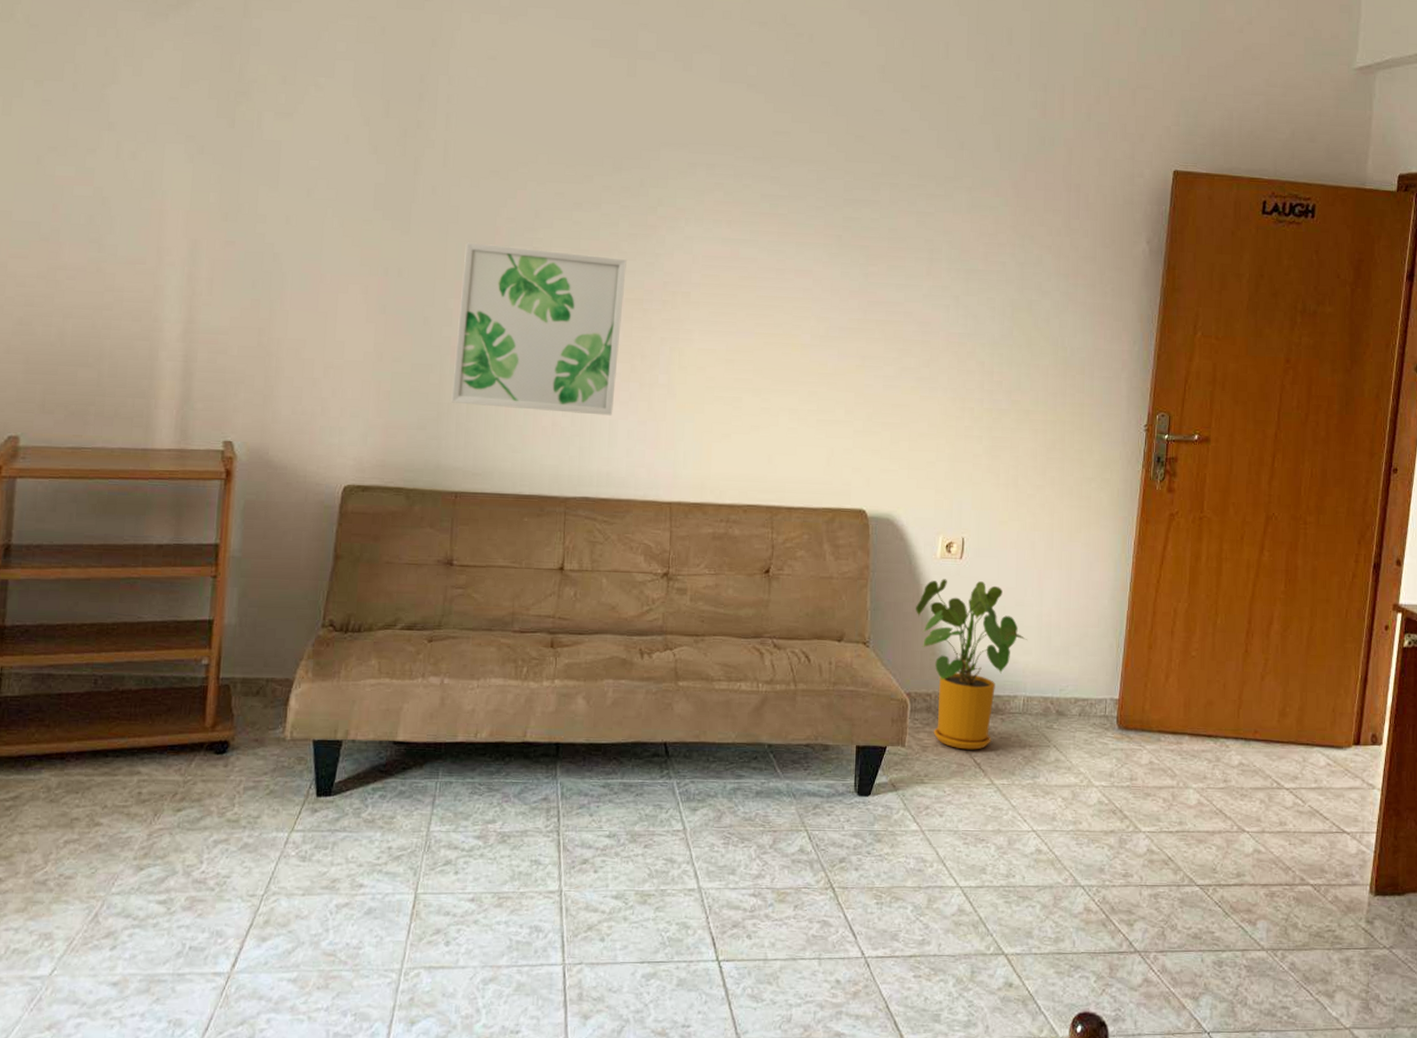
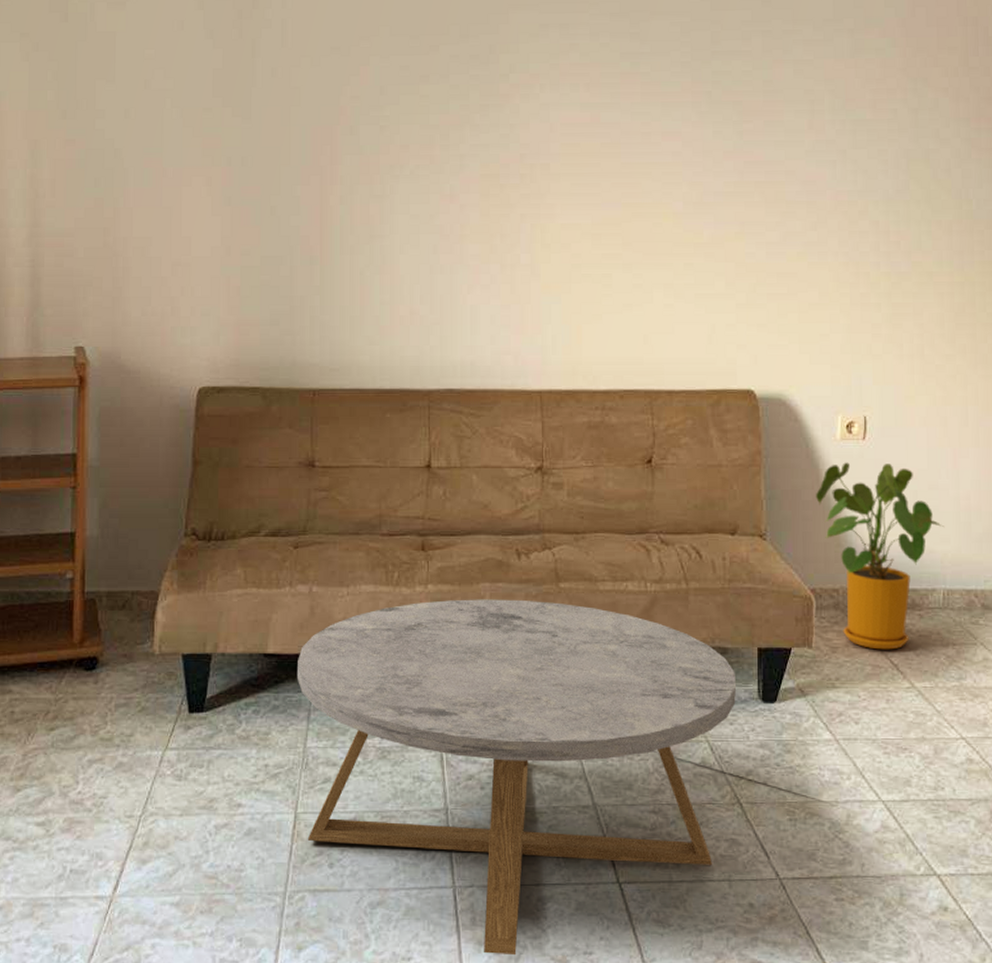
coffee table: none [424,694,835,1029] -> present [296,599,736,956]
wall art: present [451,242,627,416] -> none [303,125,480,301]

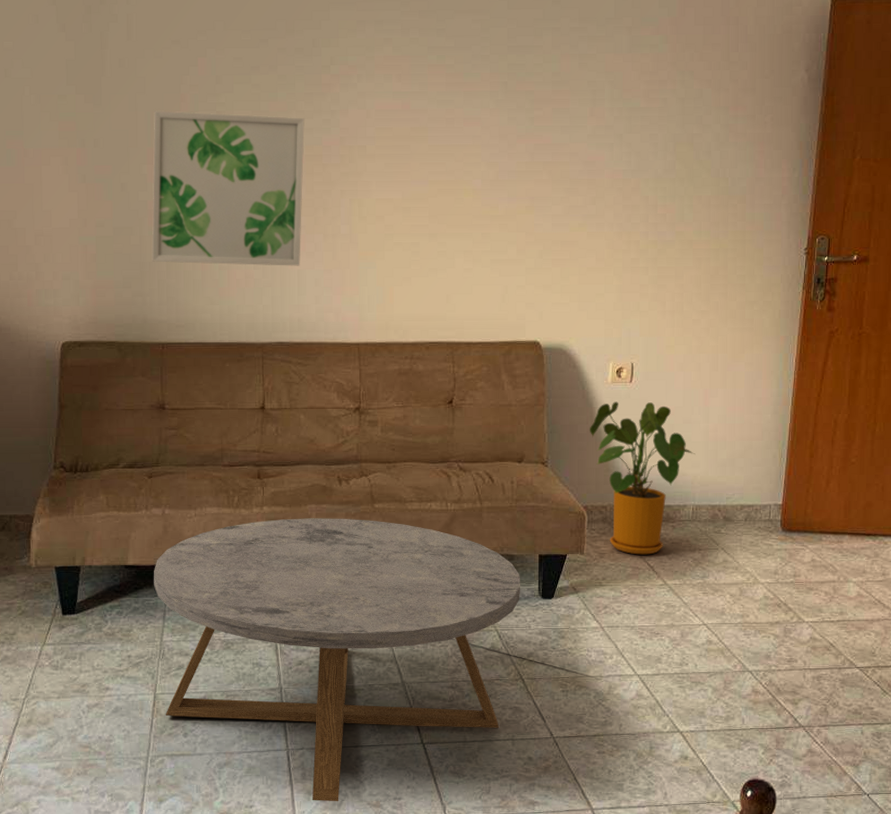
wall art: none [303,125,480,301] -> present [152,110,305,266]

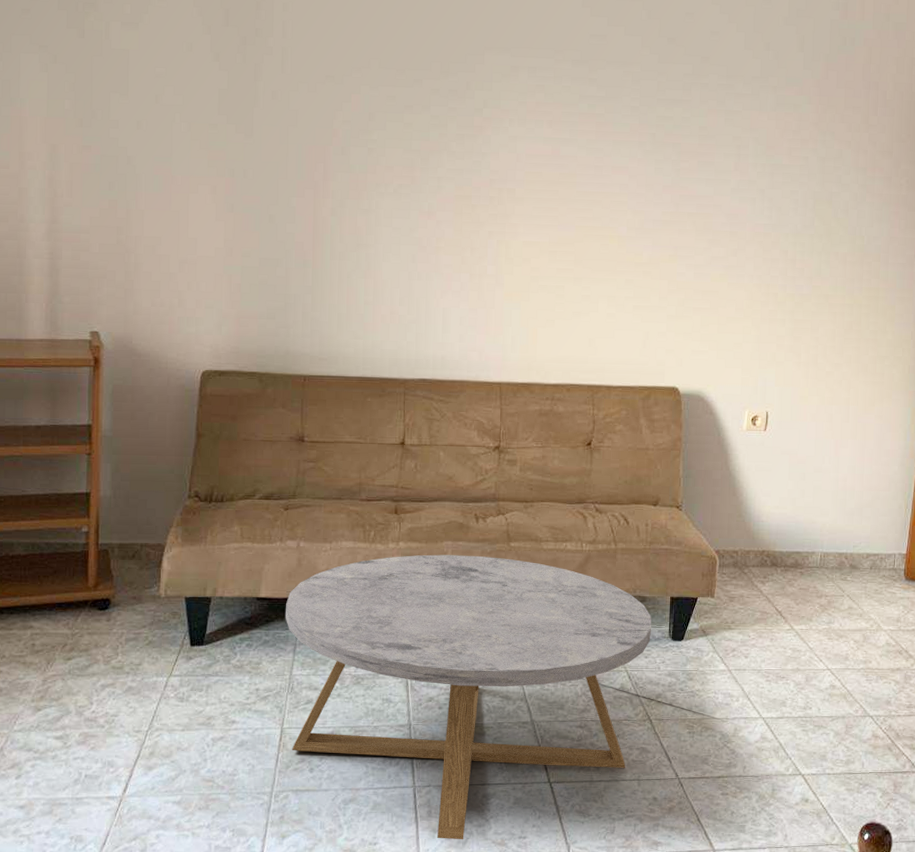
wall art: present [152,110,305,266] -> none [297,144,455,304]
house plant: present [590,401,696,555] -> none [724,449,825,600]

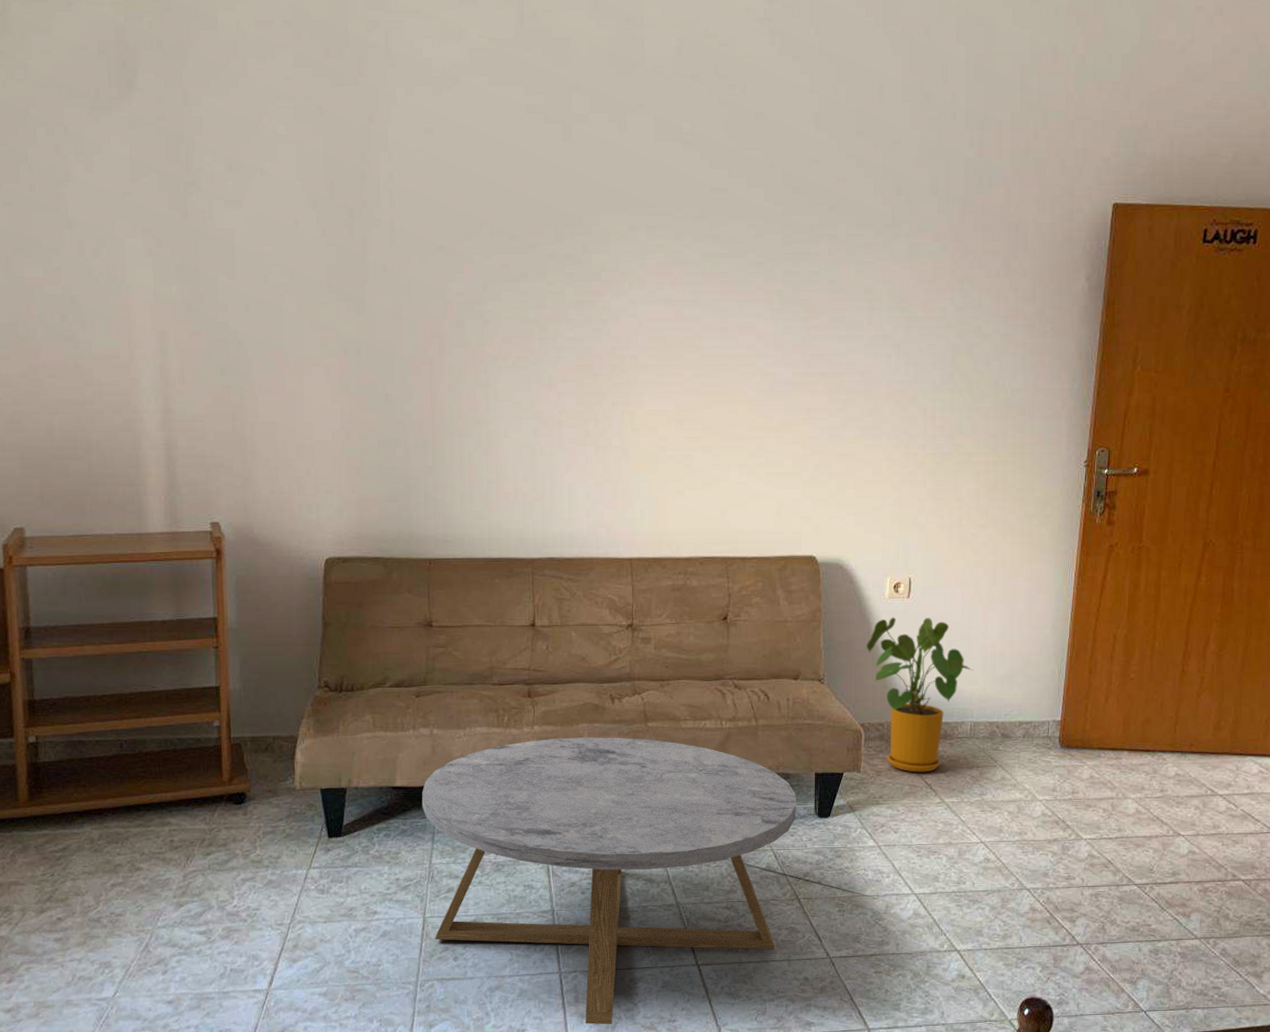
house plant: none [724,449,825,600] -> present [867,617,974,773]

